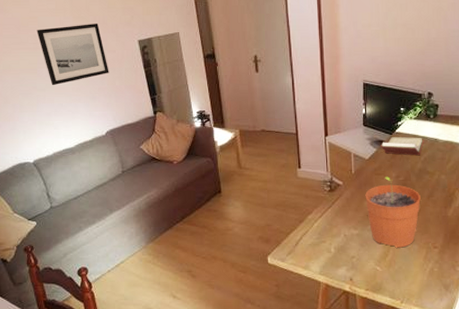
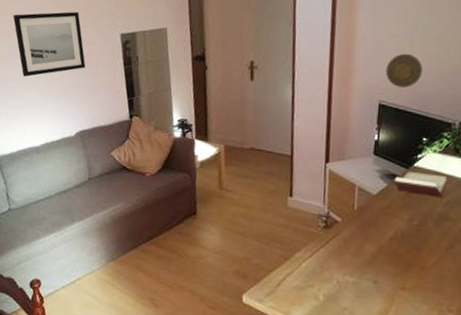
plant pot: present [365,176,421,248] -> none [367,218,437,306]
decorative plate: none [366,39,395,69] -> present [385,53,423,89]

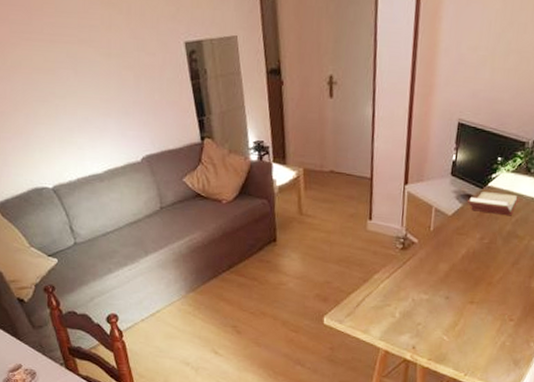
wall art: present [13,12,86,77] -> none [53,13,147,94]
decorative plate: present [385,53,423,89] -> none [466,68,502,106]

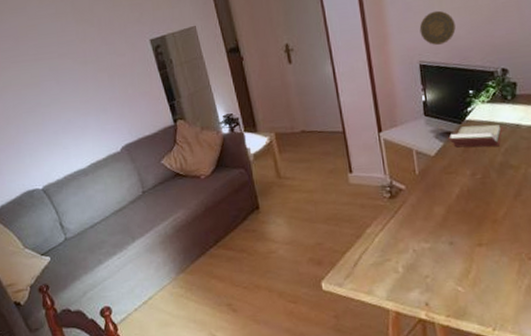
decorative plate: none [466,68,502,106] -> present [419,10,456,46]

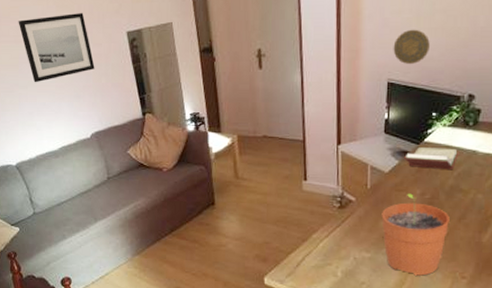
wall art: none [37,25,120,100] -> present [18,13,95,83]
plant pot: none [434,175,506,262] -> present [382,193,450,276]

